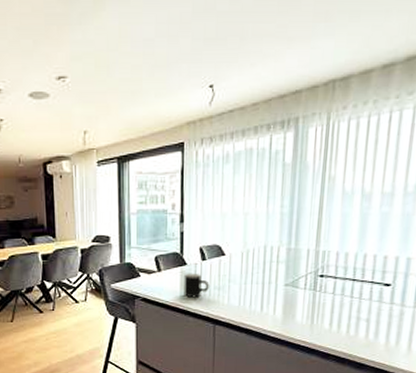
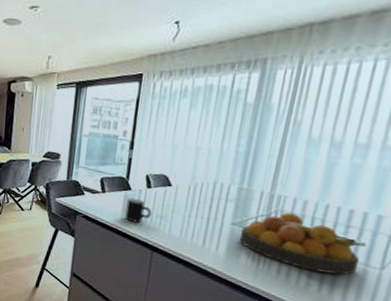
fruit bowl: none [294,266,402,319] -> present [240,212,367,275]

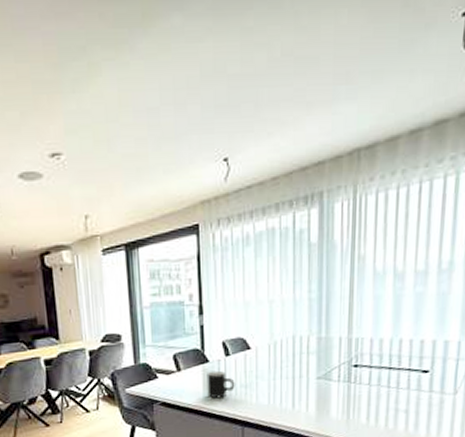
fruit bowl: present [240,212,367,275] -> none [327,354,440,411]

